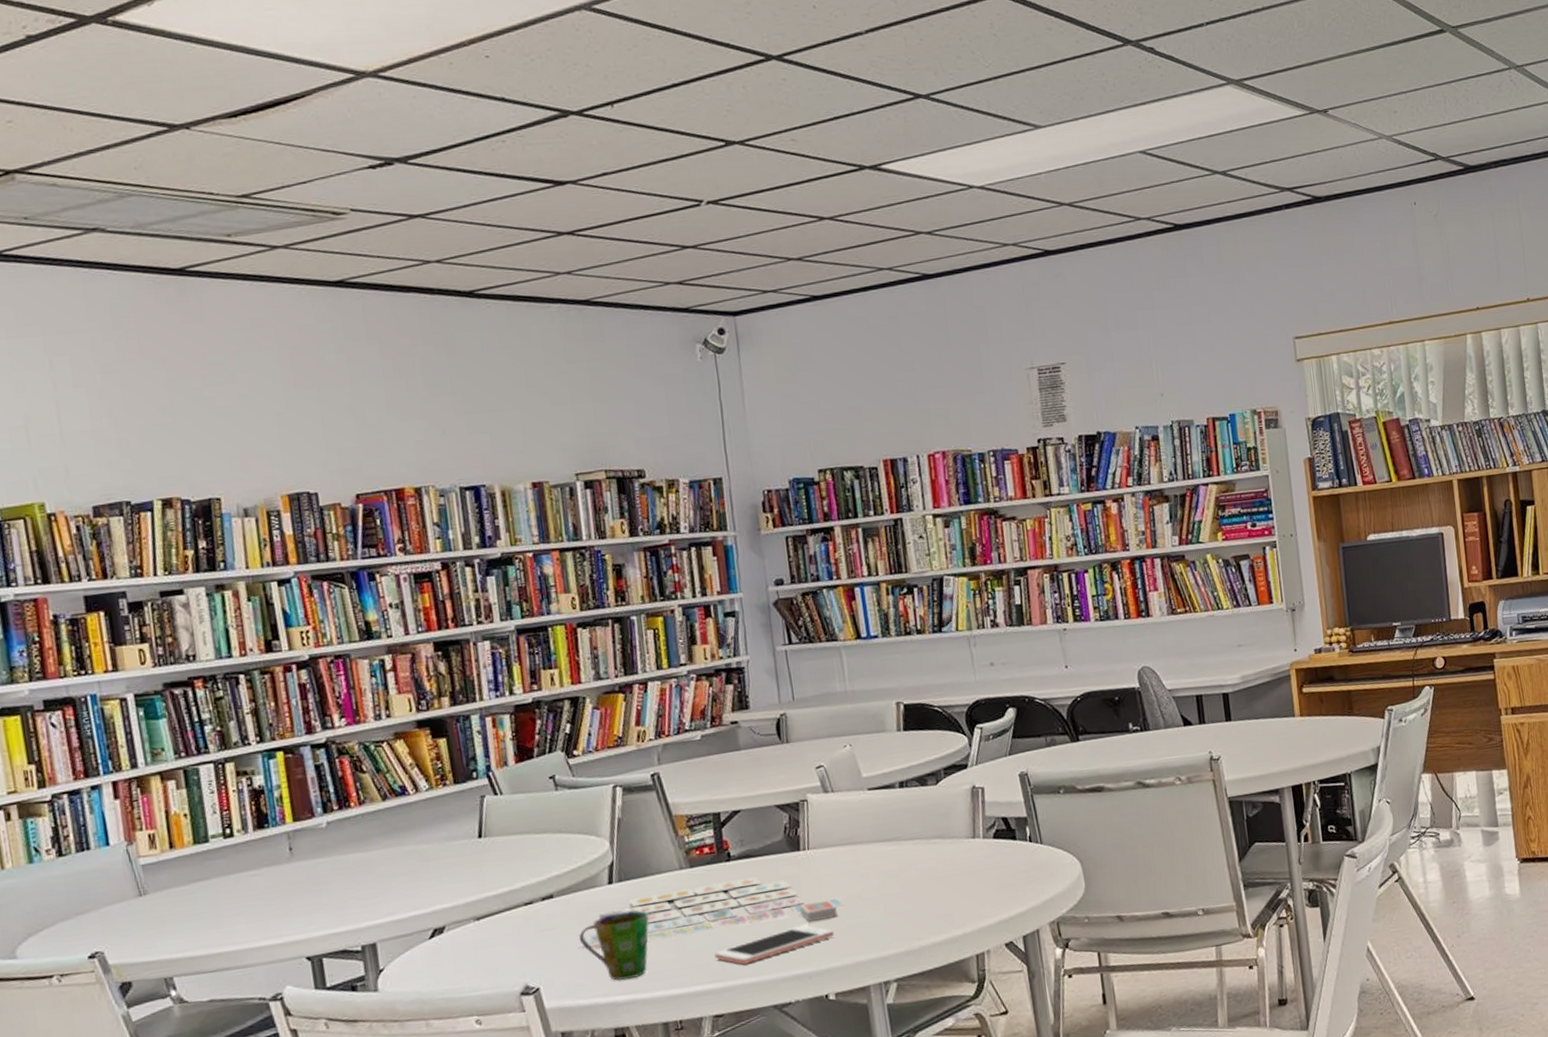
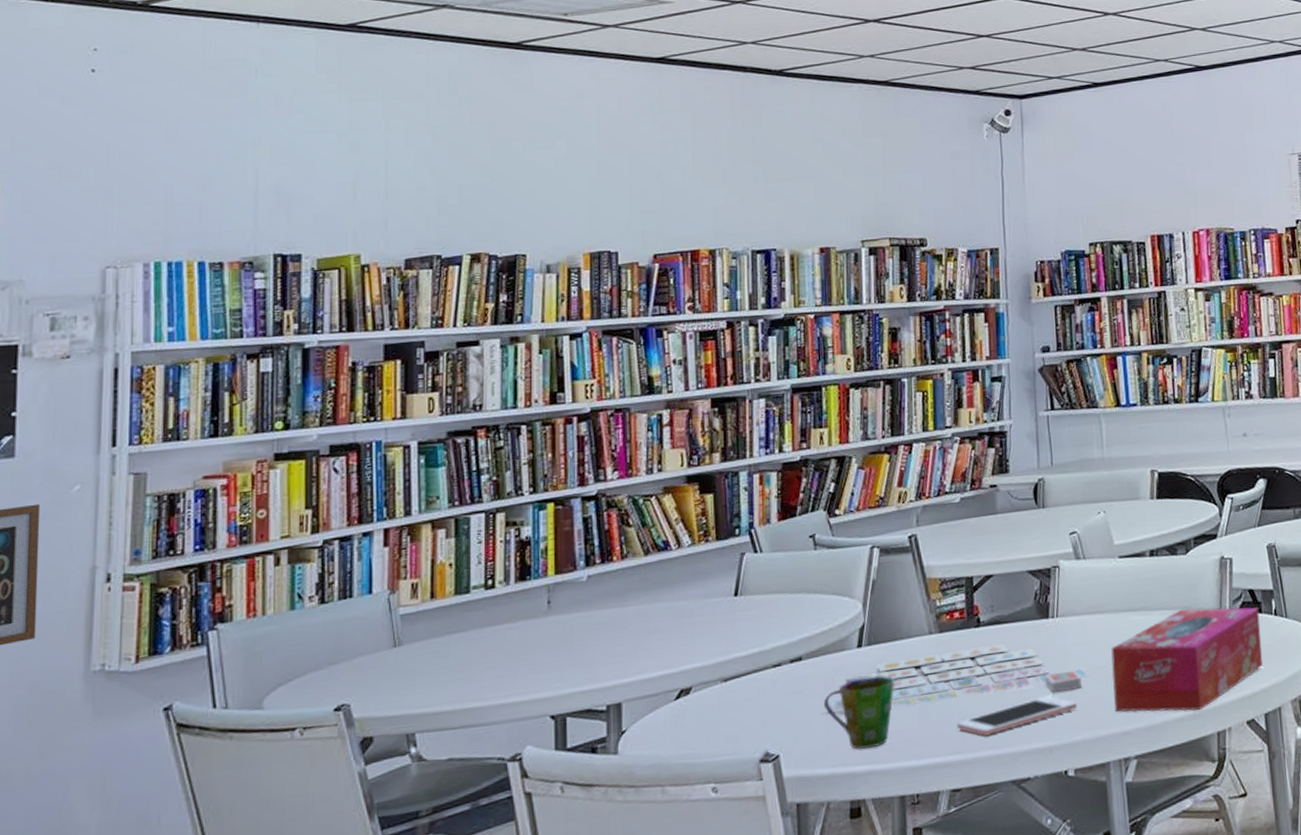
tissue box: none [865,834,1019,938] -> present [1111,607,1263,713]

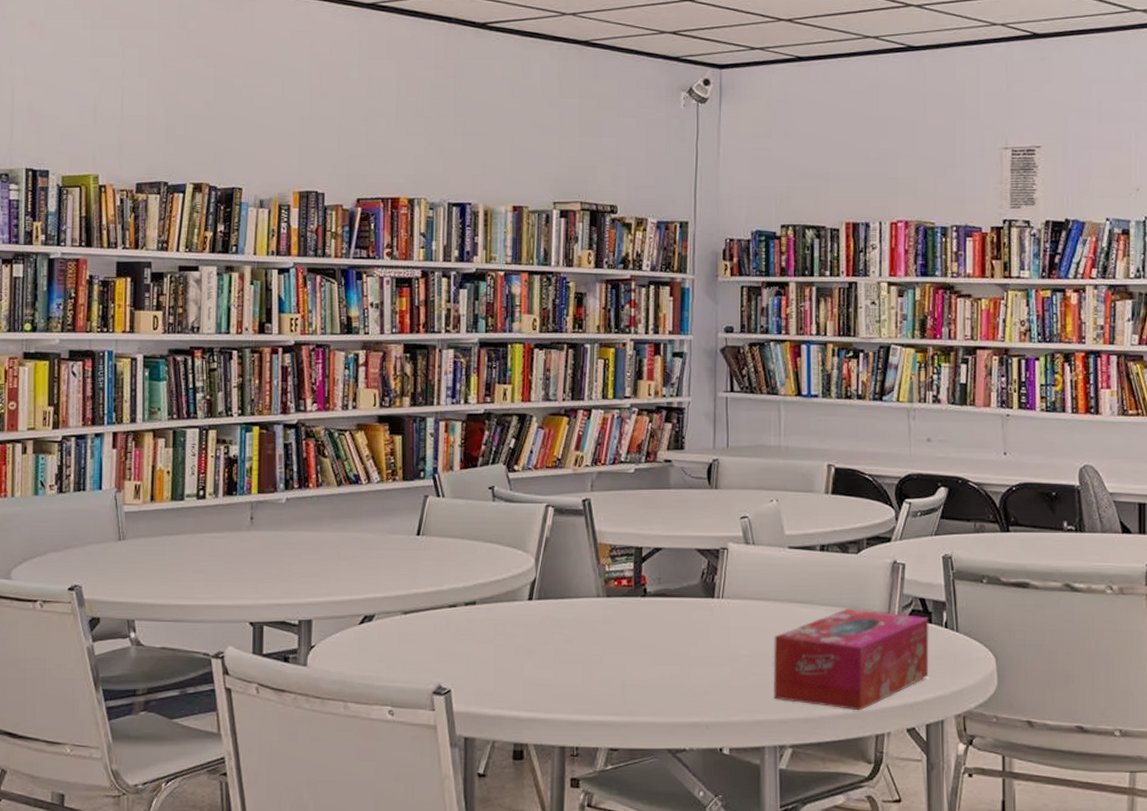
board game: present [821,644,1090,715] -> none [491,616,751,672]
cup: present [823,676,894,749] -> none [494,630,561,696]
cell phone: present [957,696,1078,736] -> none [618,673,737,702]

